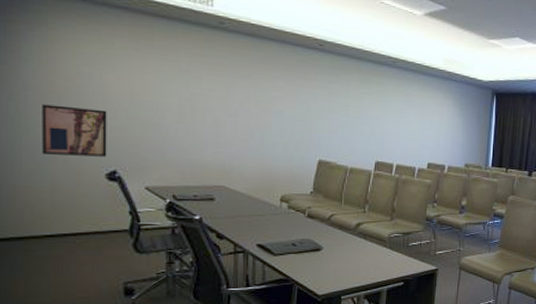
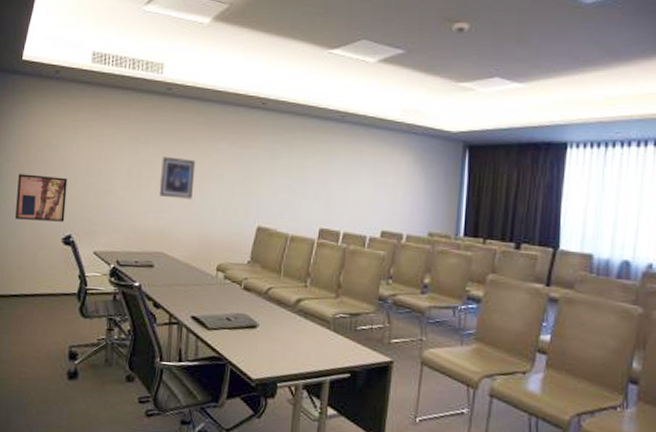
wall art: none [216,91,254,134] -> present [159,156,196,199]

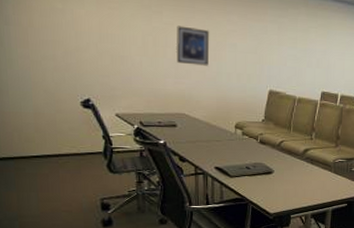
wall art: present [15,174,68,222] -> none [23,38,81,86]

